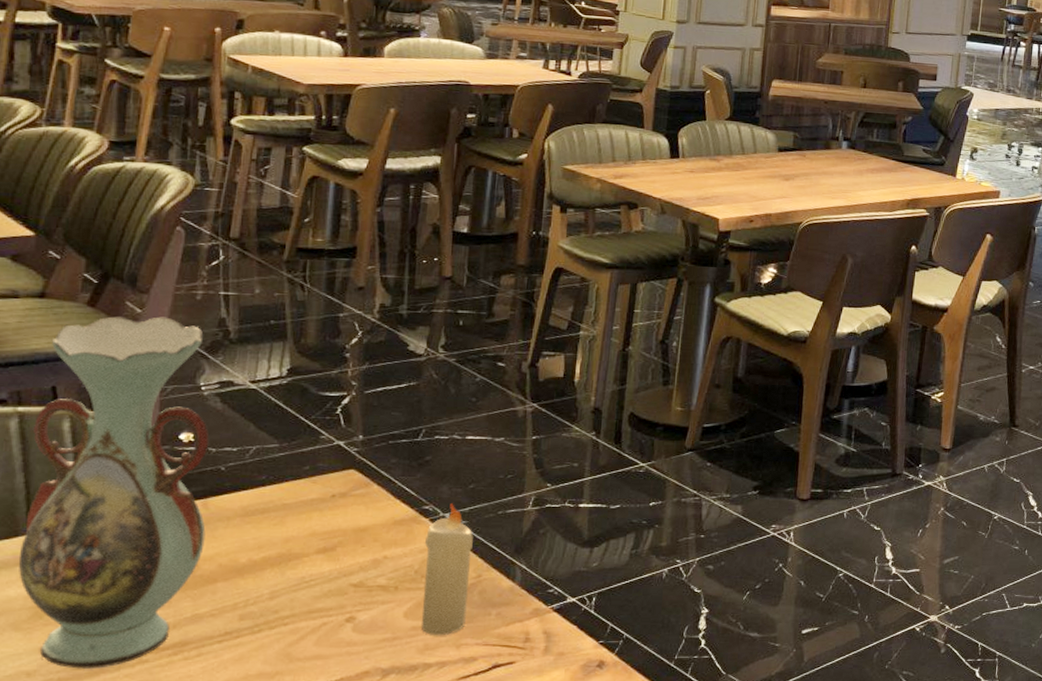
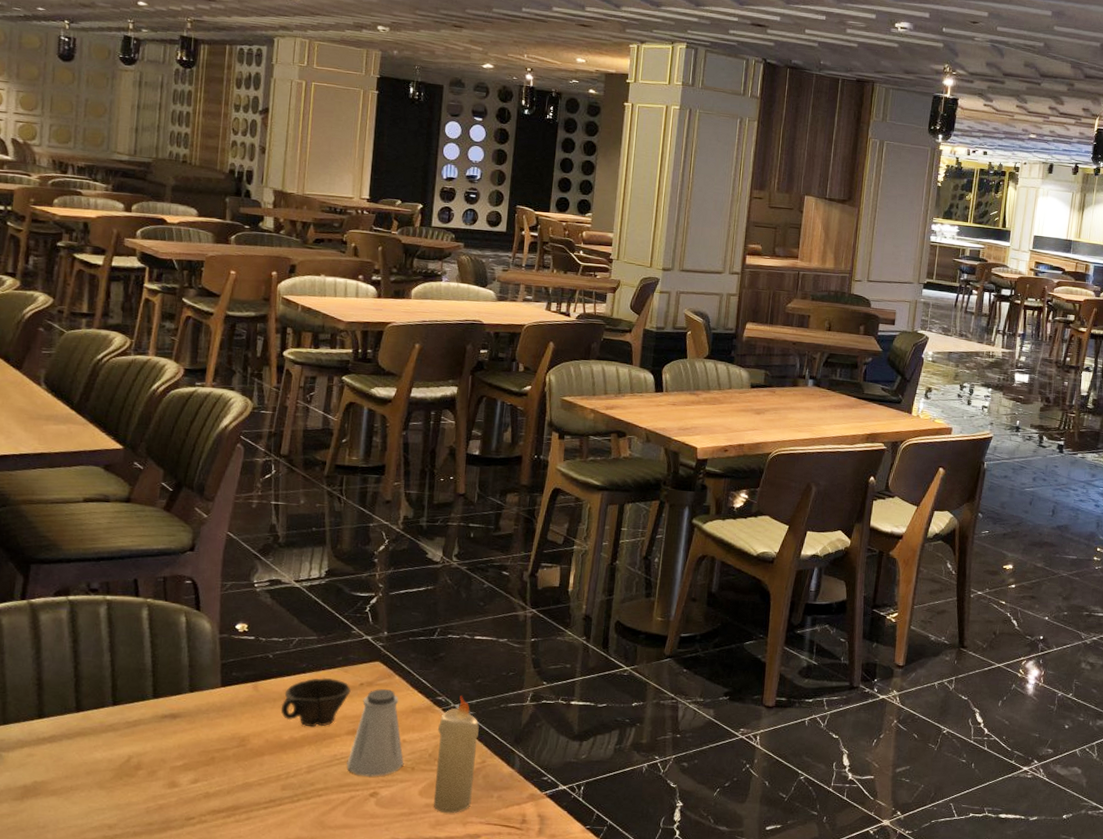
decorative vase: present [18,316,209,670] -> none [104,520,260,826]
cup: none [236,490,321,547] -> present [280,677,351,728]
saltshaker: none [317,500,386,600] -> present [347,689,404,777]

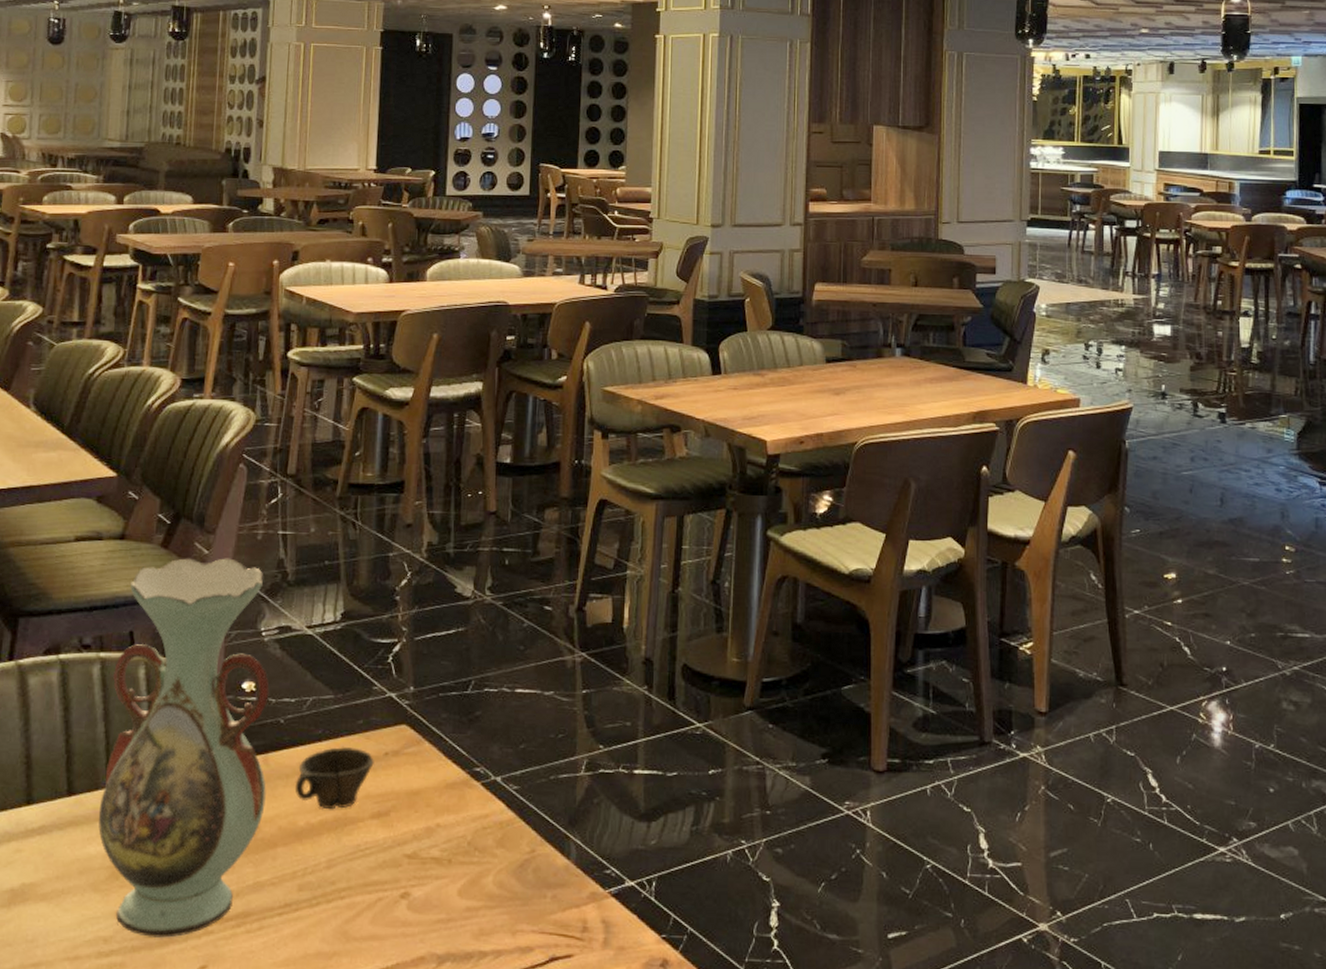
decorative vase: none [104,520,260,826] -> present [98,558,269,939]
saltshaker: present [347,689,404,777] -> none [372,759,439,872]
candle: present [433,696,479,814] -> none [475,766,526,920]

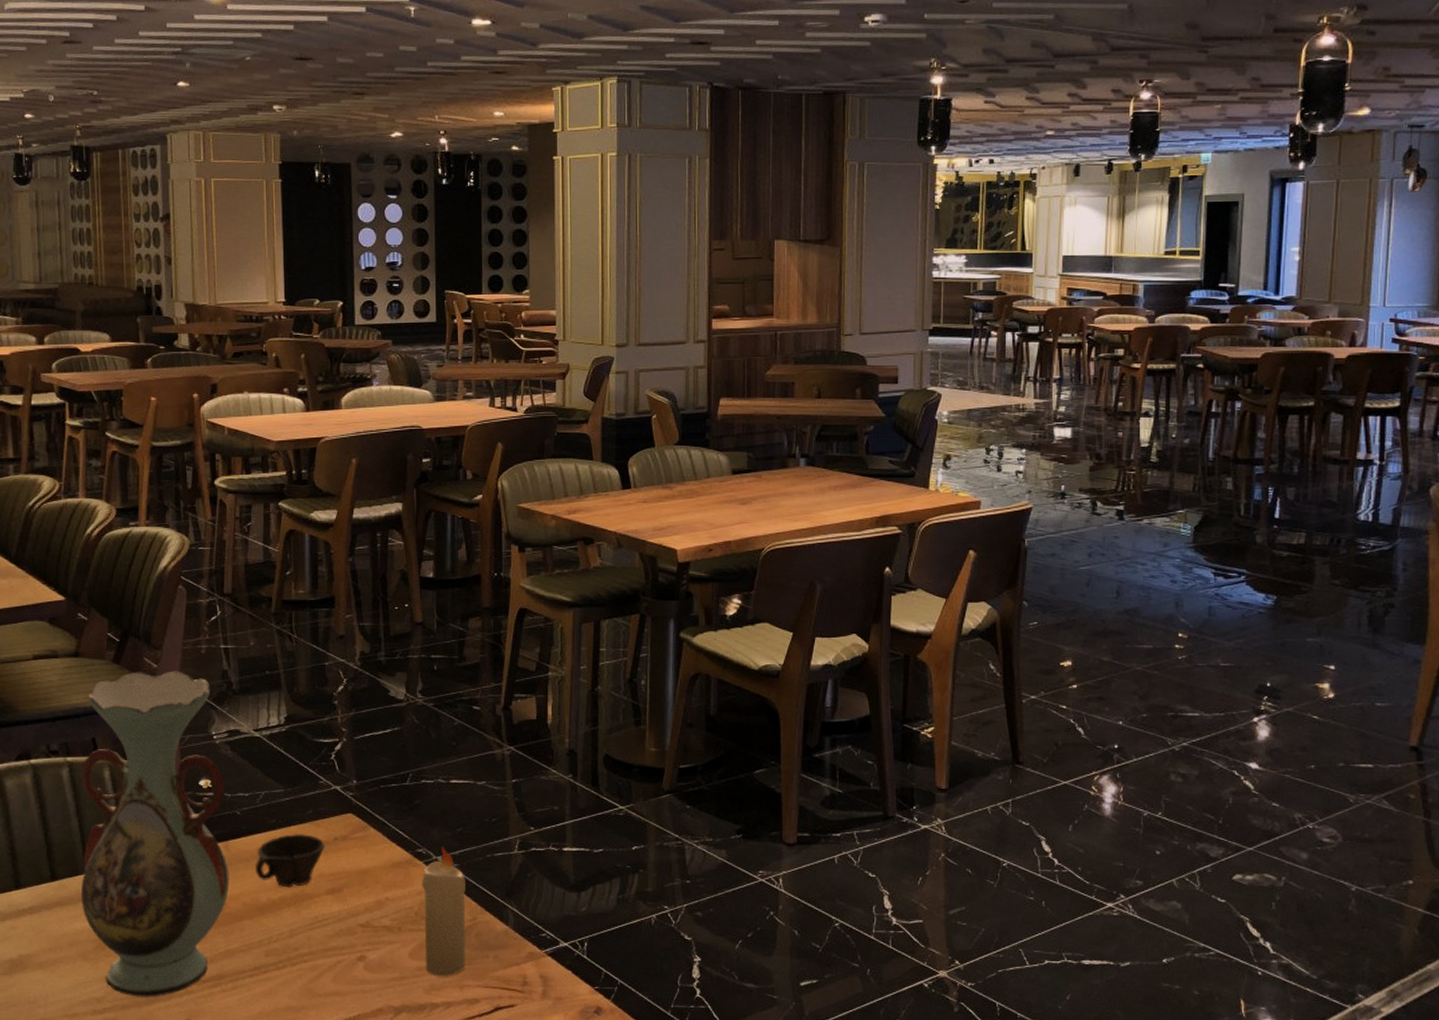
candle: none [475,766,526,920] -> present [421,847,467,977]

